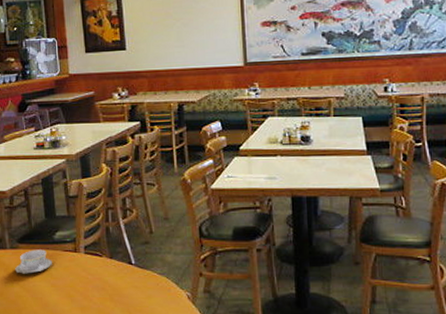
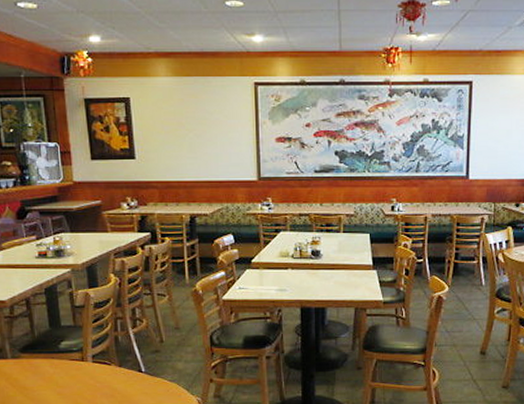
teacup: present [15,249,52,274] -> none [17,359,58,383]

